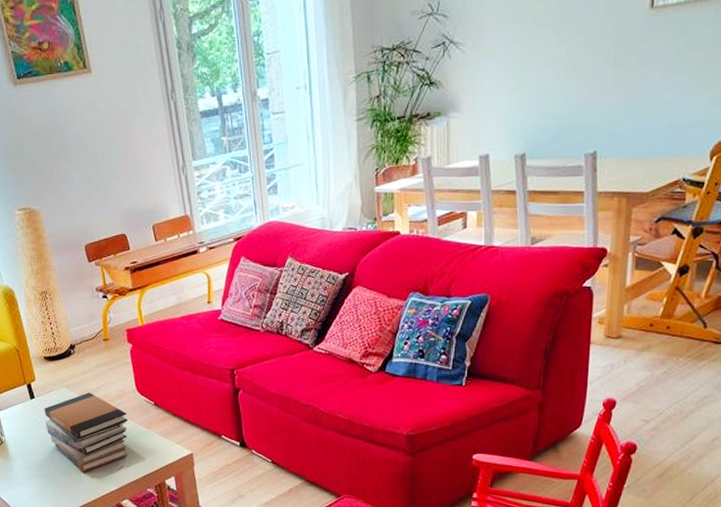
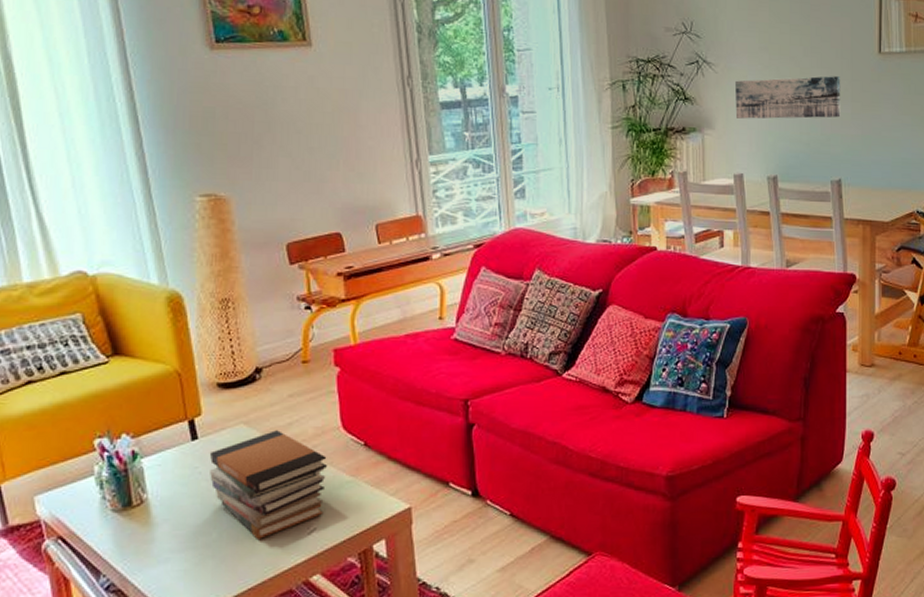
wall art: none [483,40,603,98] -> present [735,76,841,119]

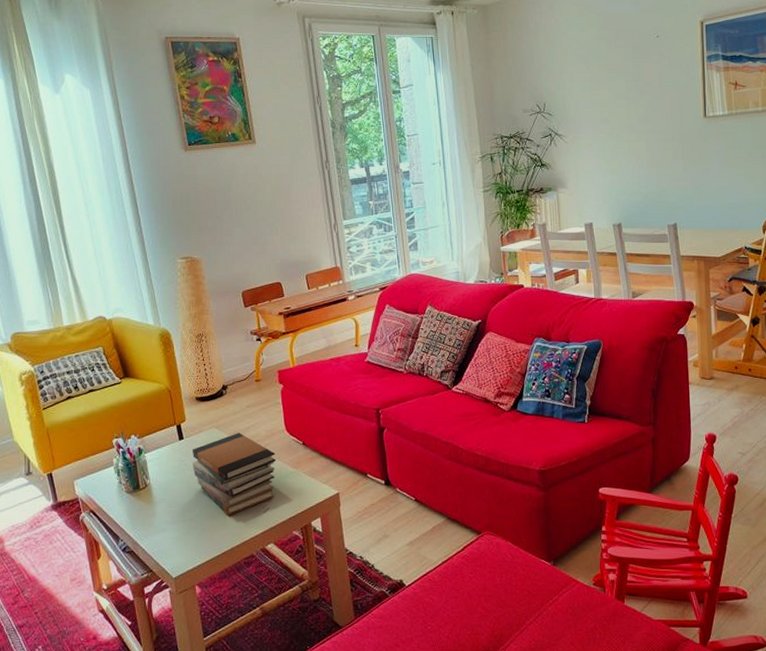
wall art: present [735,76,841,119] -> none [583,139,674,178]

